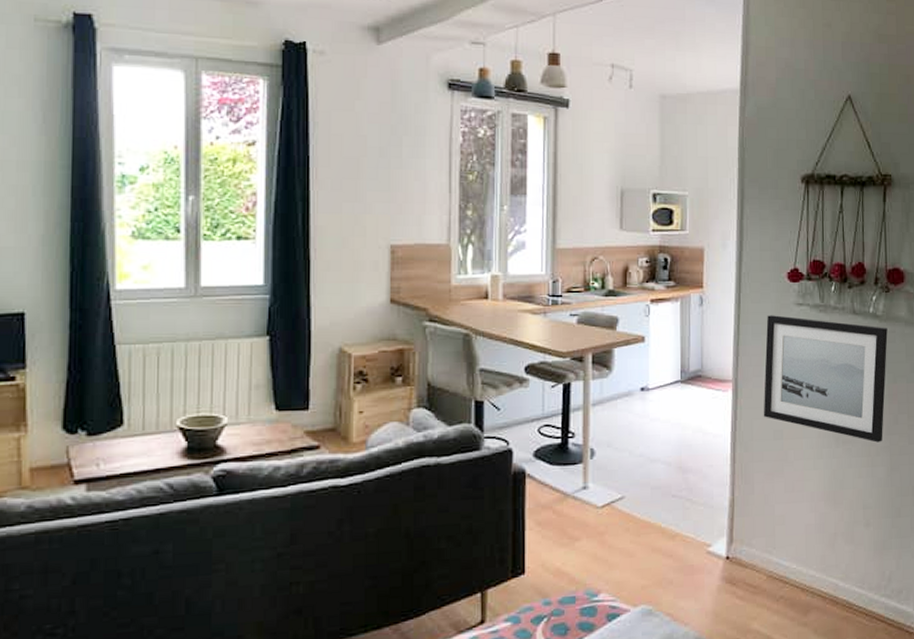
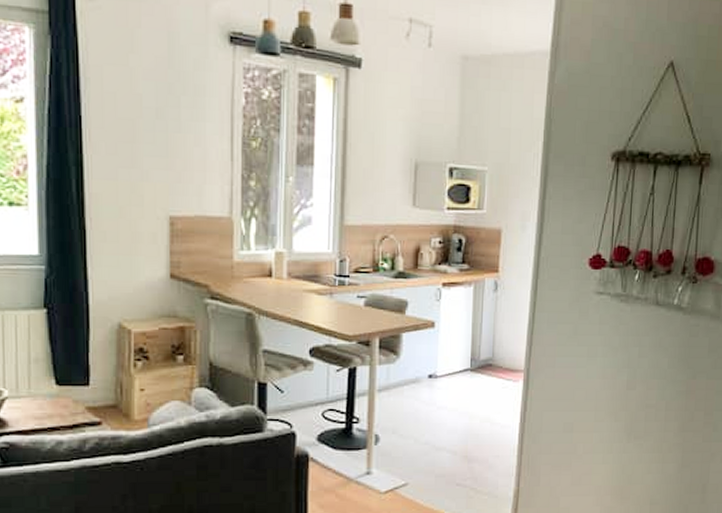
wall art: present [763,315,888,443] -> none [554,304,691,439]

